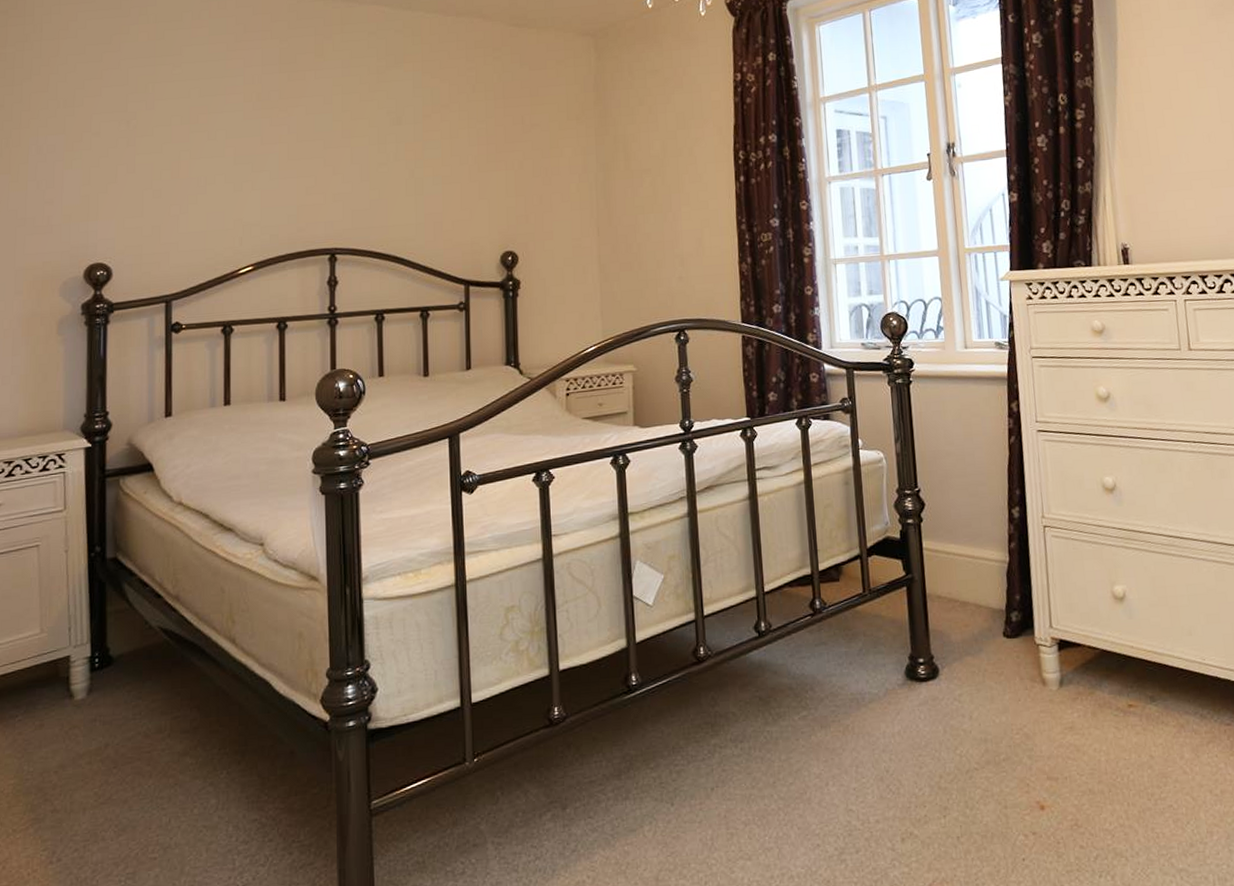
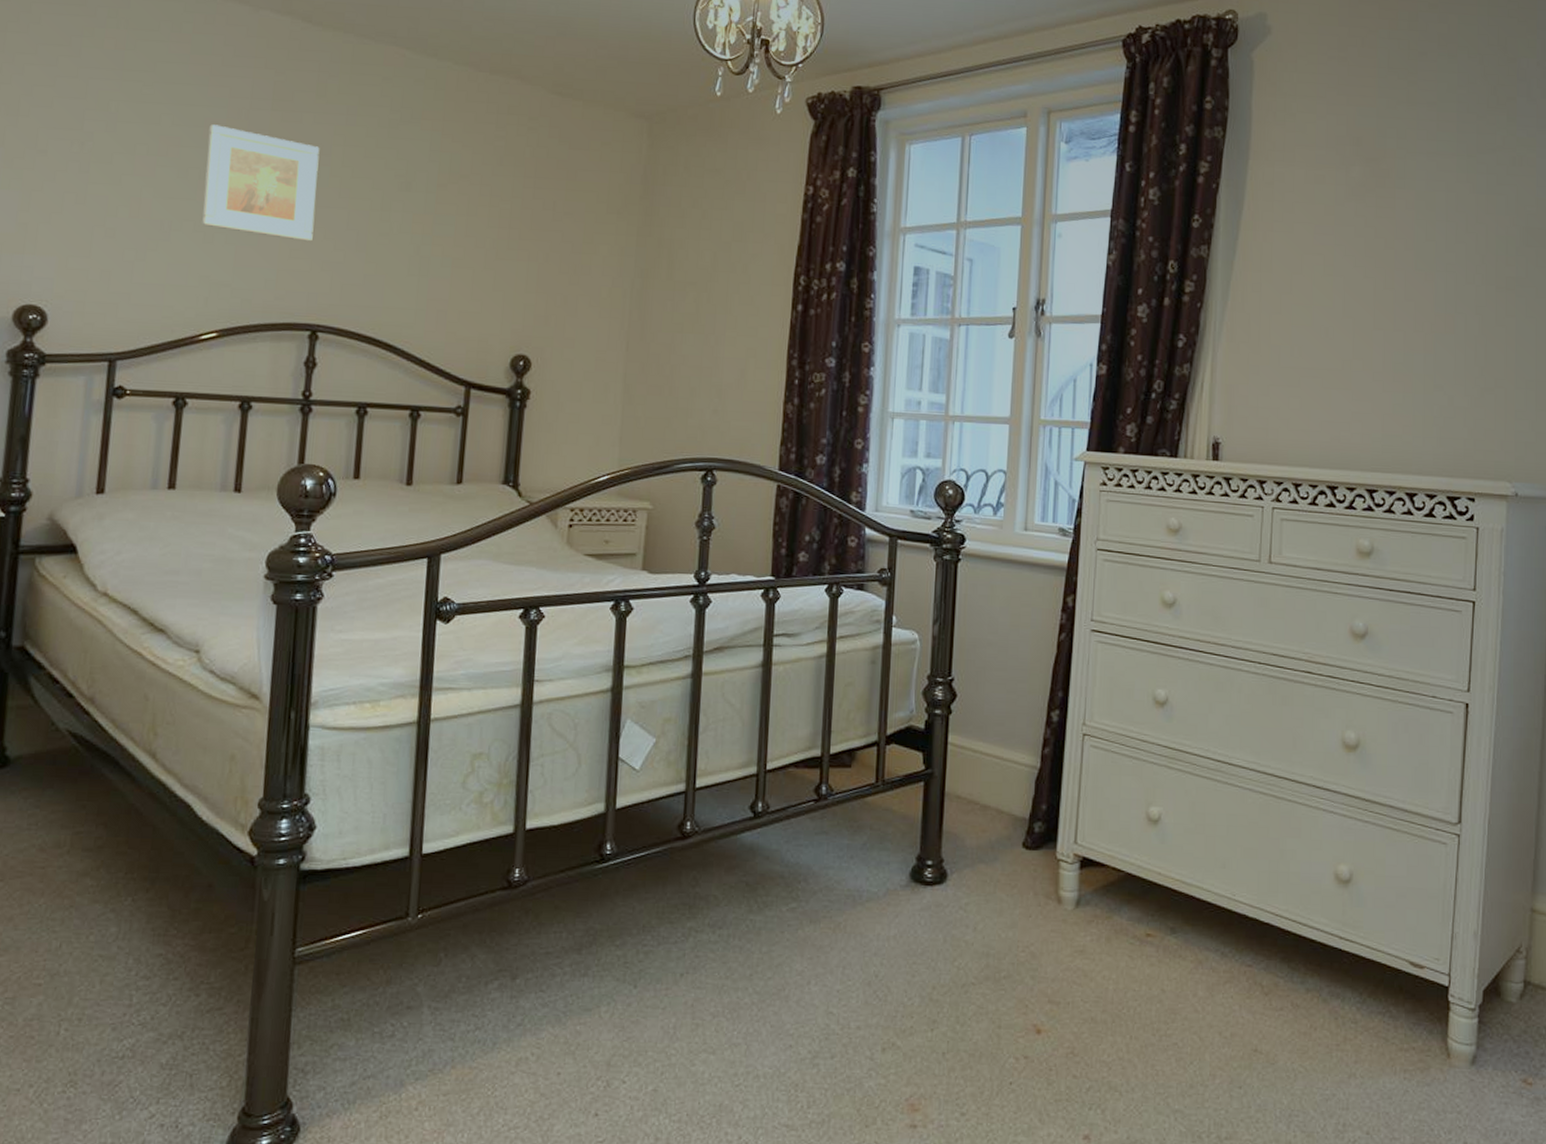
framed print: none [230,91,324,179] -> present [202,124,320,242]

